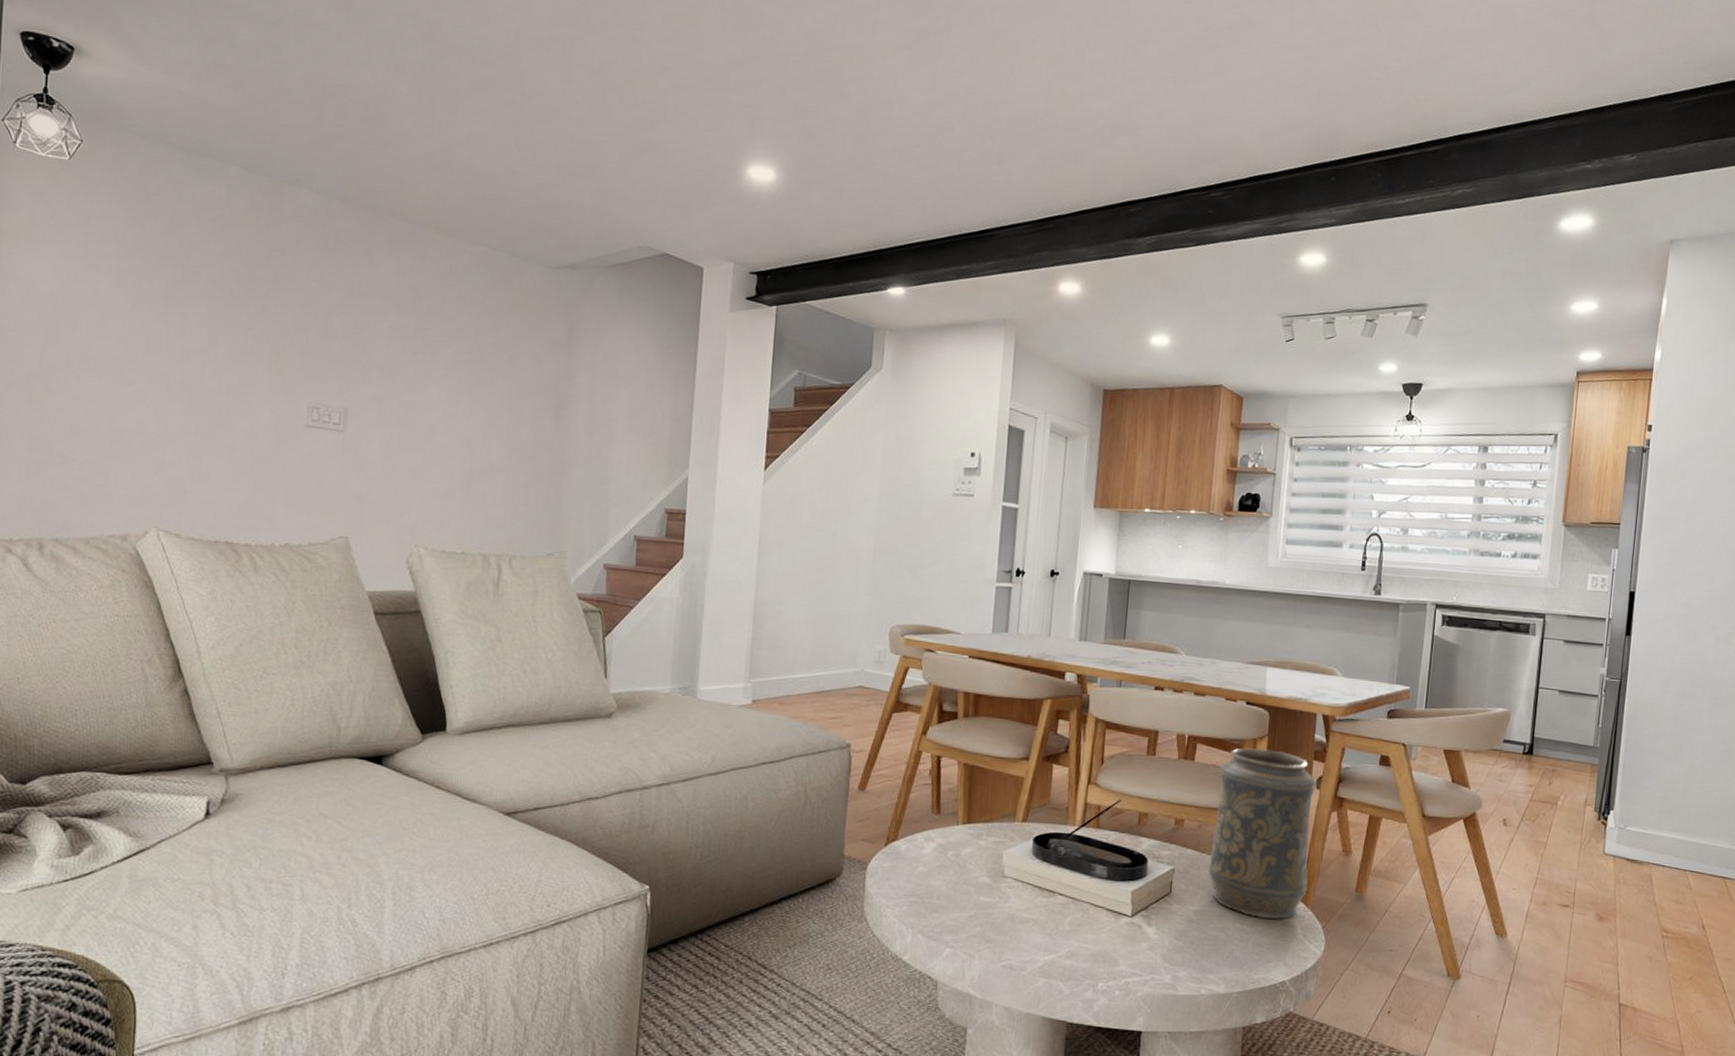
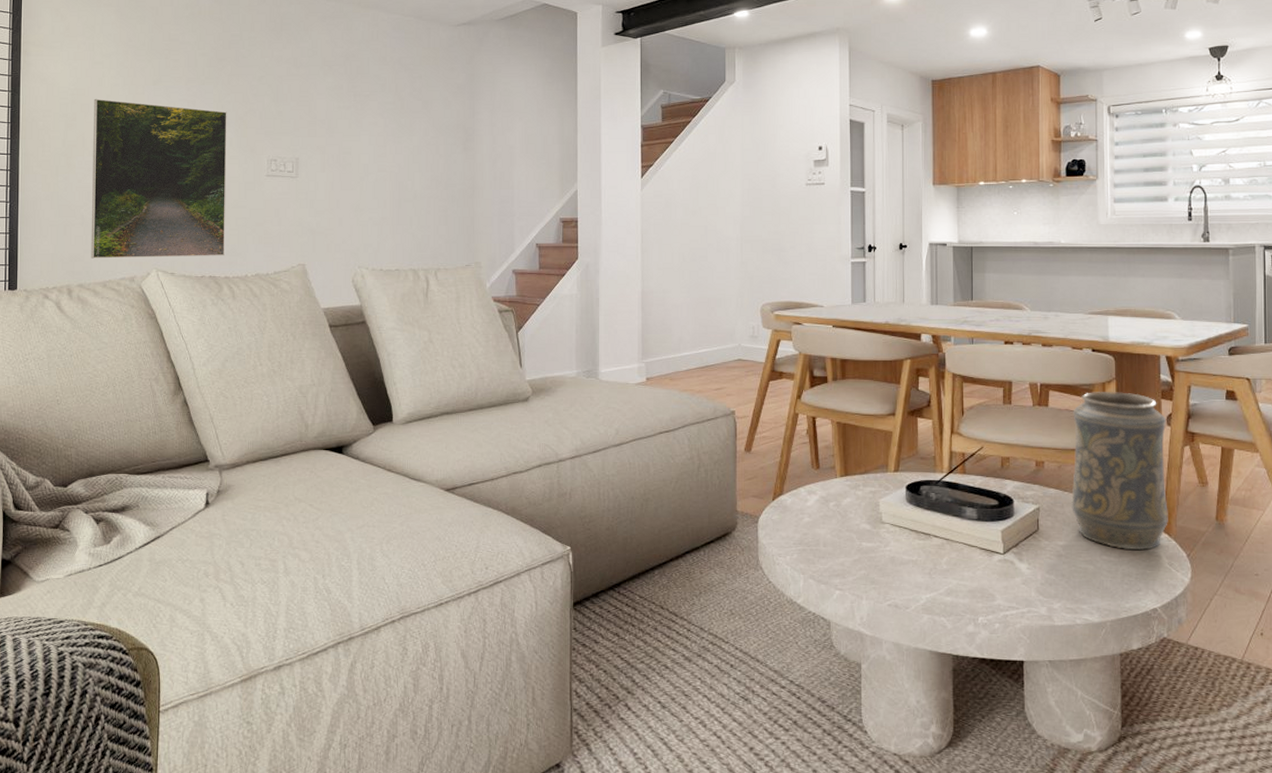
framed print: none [70,309,259,519] -> present [91,98,227,259]

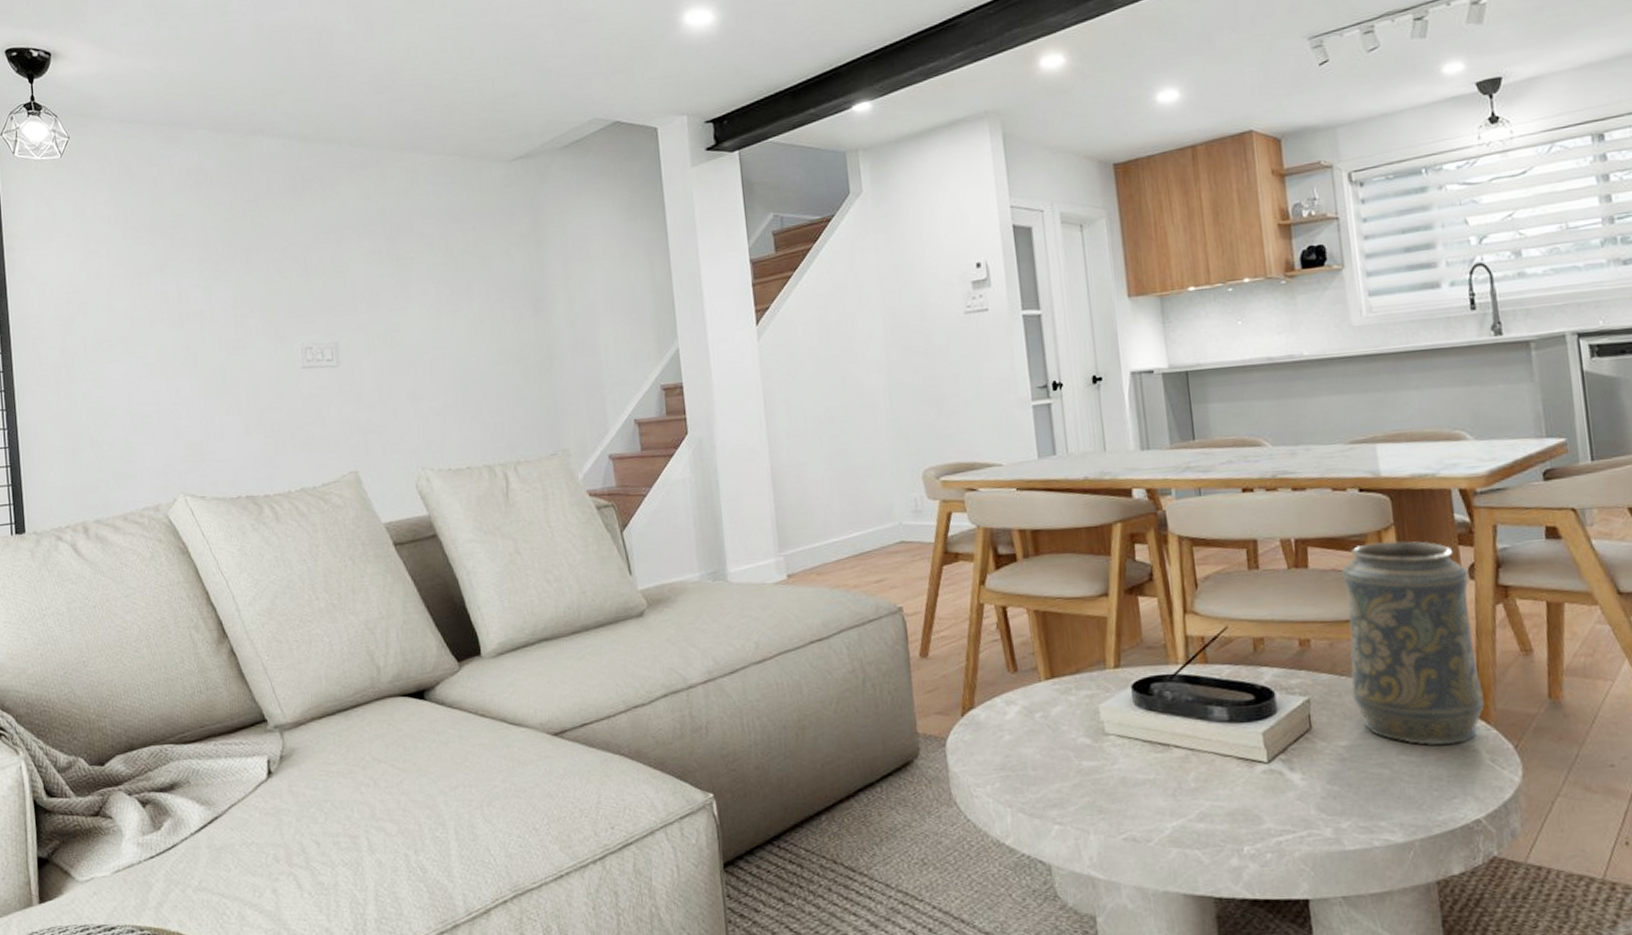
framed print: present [91,98,227,259] -> none [92,294,262,488]

